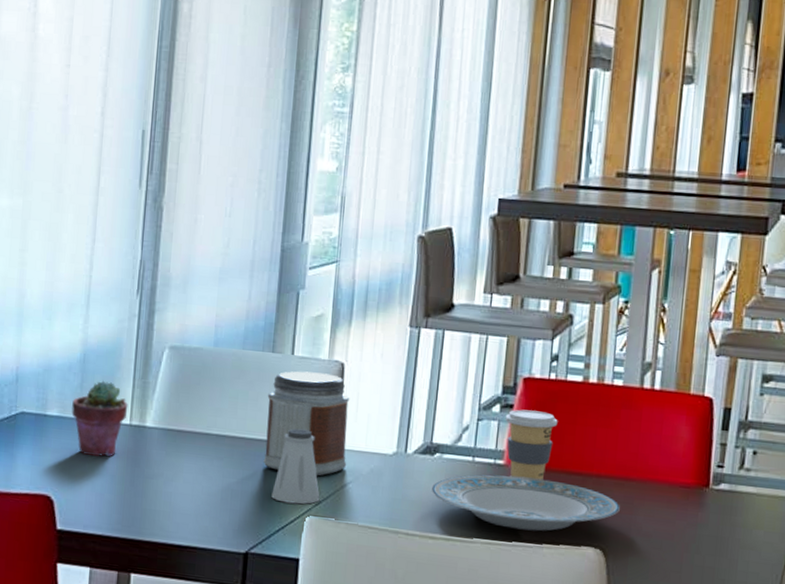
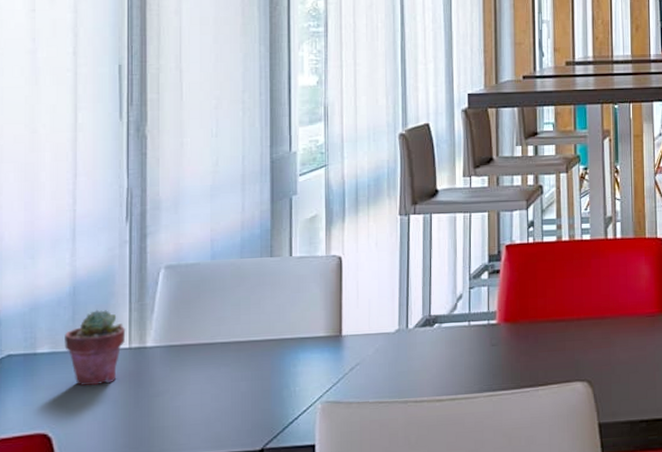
jar: present [263,371,350,476] -> none [269,268,353,366]
saltshaker: present [271,428,320,505] -> none [282,323,330,395]
plate: present [431,475,620,531] -> none [433,330,600,379]
coffee cup: present [505,409,558,480] -> none [493,272,539,333]

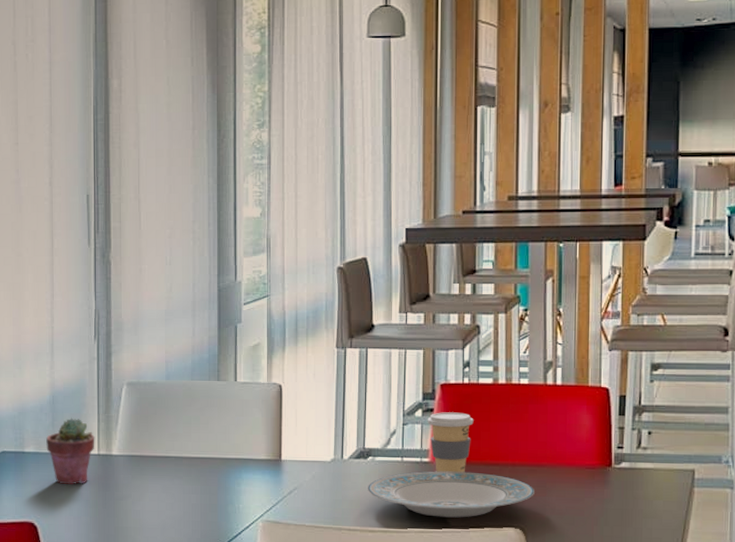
plate: none [433,330,600,379] -> present [367,471,534,518]
coffee cup: none [493,272,539,333] -> present [427,412,474,473]

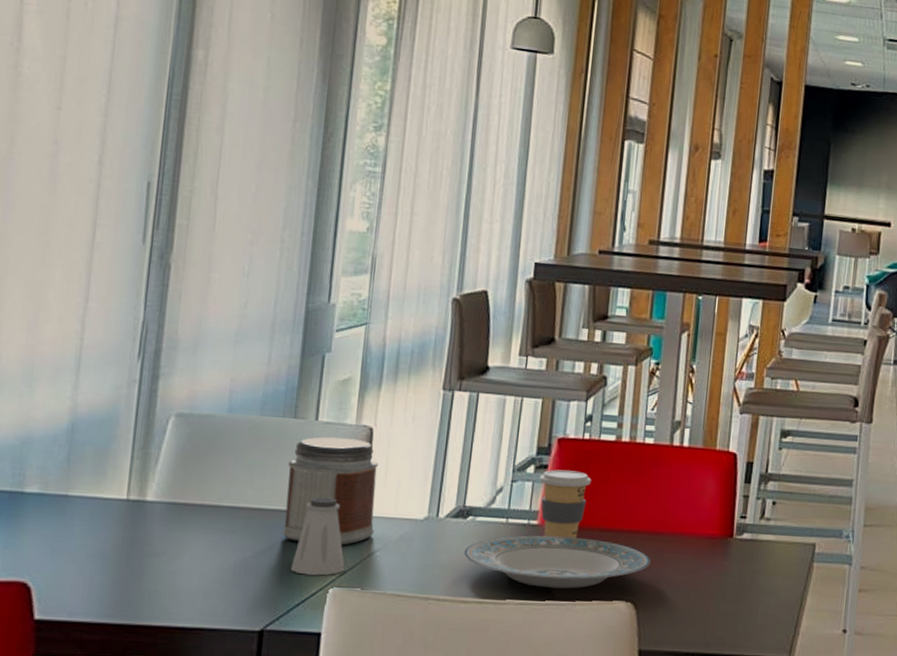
potted succulent: present [46,418,95,485] -> none [55,452,126,537]
jar: none [216,395,291,486] -> present [282,437,379,546]
saltshaker: none [227,446,270,512] -> present [291,497,345,576]

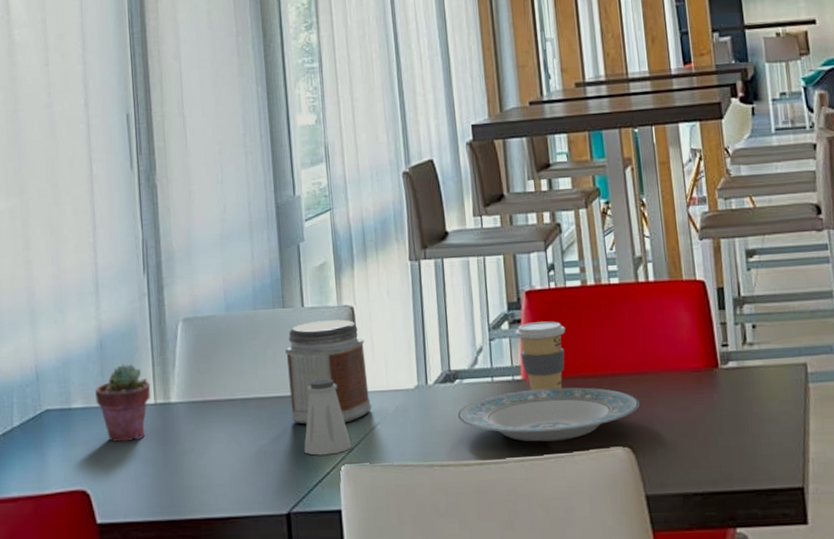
potted succulent: none [55,452,126,537] -> present [95,364,151,442]

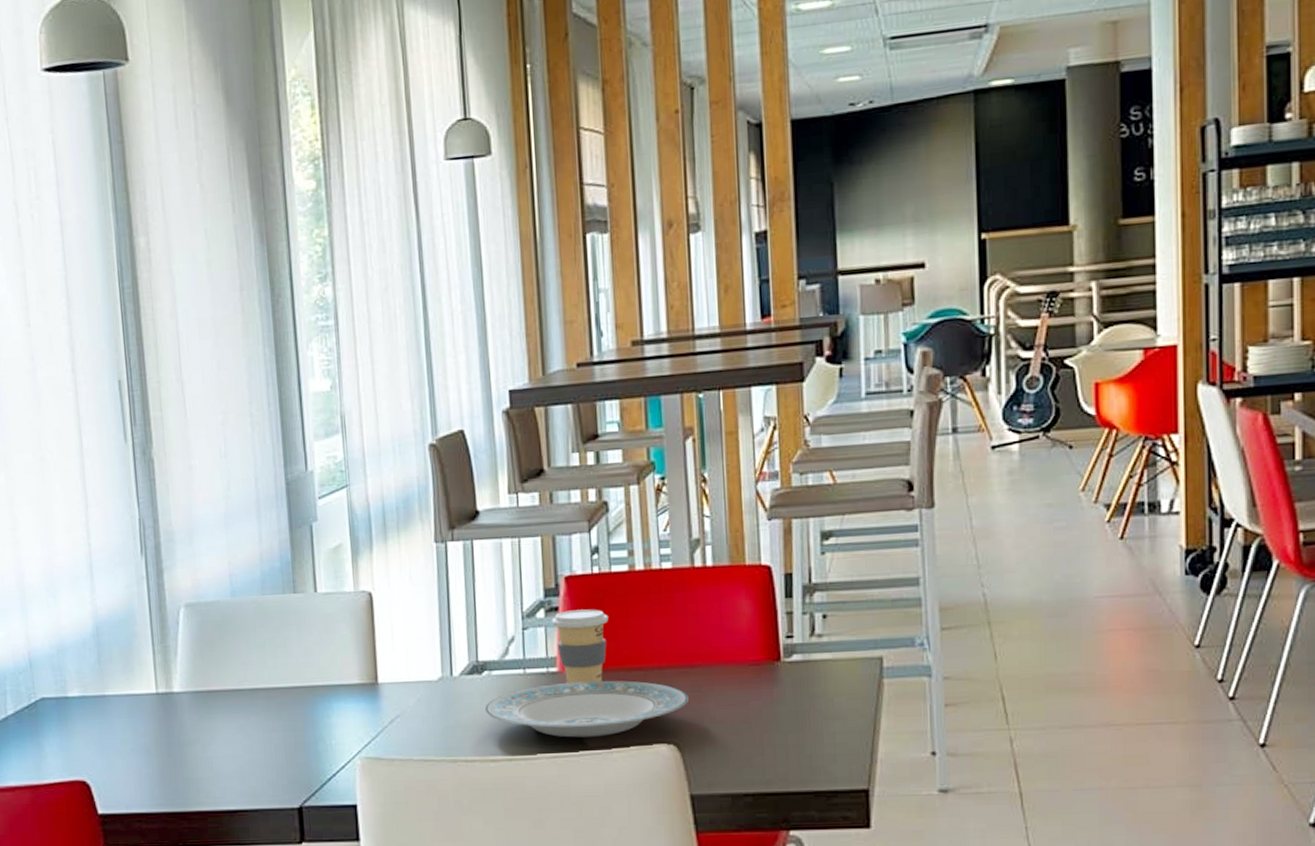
potted succulent: present [95,364,151,442] -> none [92,651,152,733]
jar: present [284,319,372,424] -> none [296,606,391,716]
saltshaker: present [304,378,352,456] -> none [317,668,369,749]

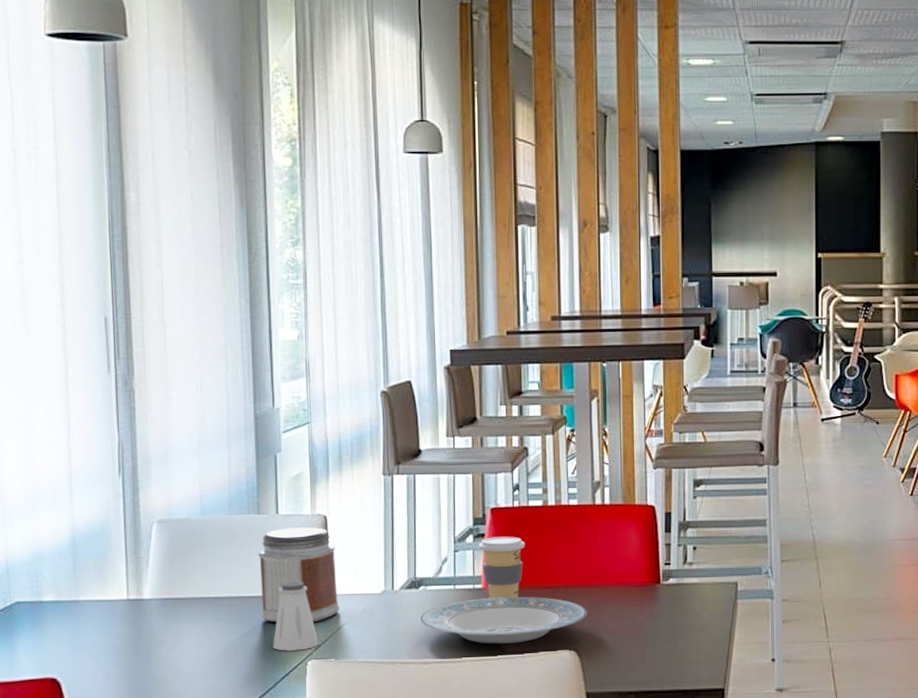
jar: none [296,606,391,716] -> present [258,527,340,623]
saltshaker: none [317,668,369,749] -> present [273,581,319,651]

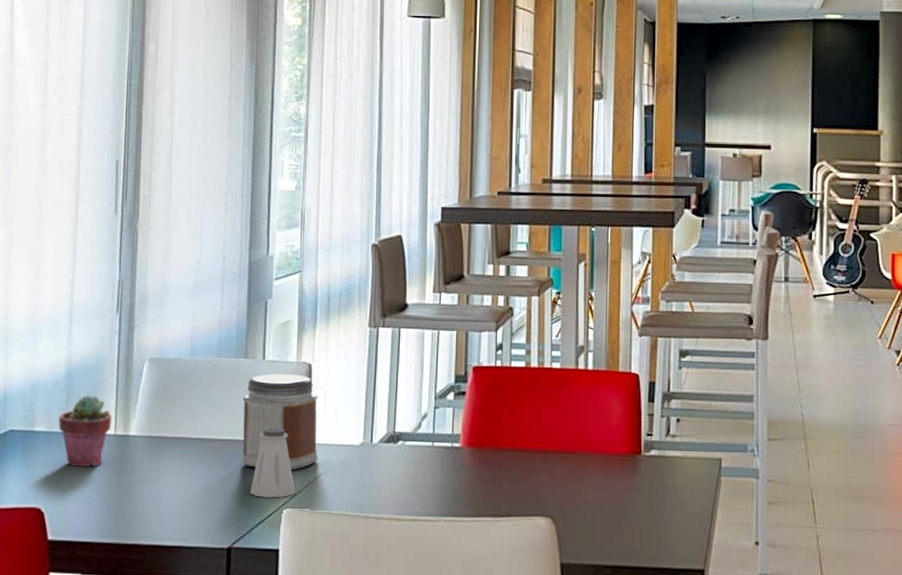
potted succulent: none [67,561,124,635] -> present [59,395,112,468]
plate: present [419,596,587,644] -> none [396,457,565,506]
coffee cup: present [478,536,525,598] -> none [459,395,506,459]

